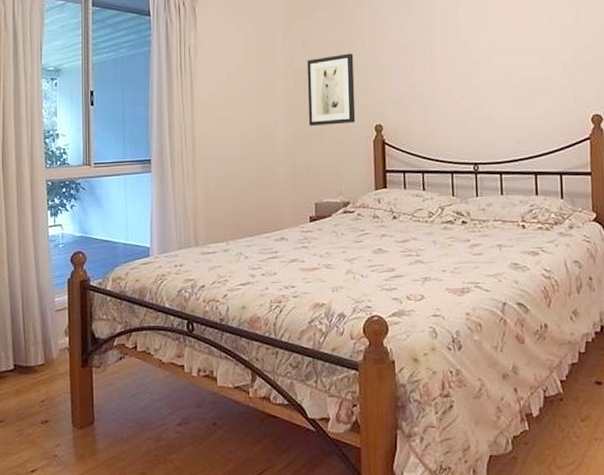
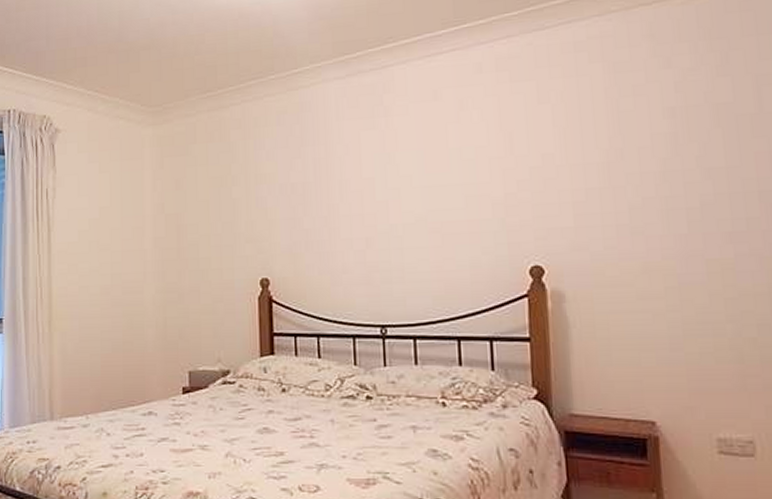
wall art: present [306,53,356,126] -> none [180,194,237,280]

